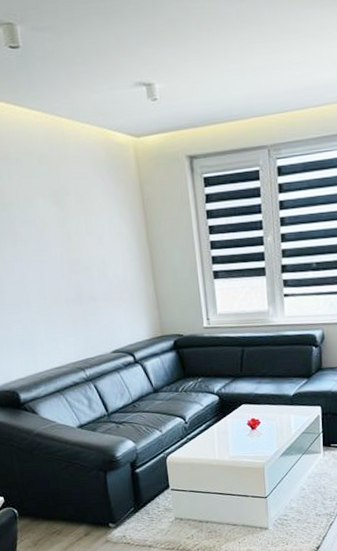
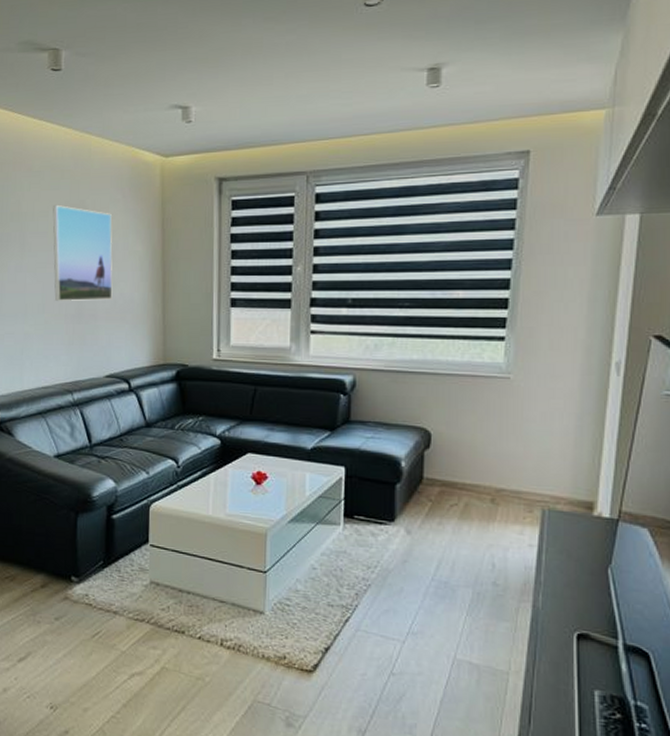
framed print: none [36,192,107,287] -> present [53,205,113,301]

